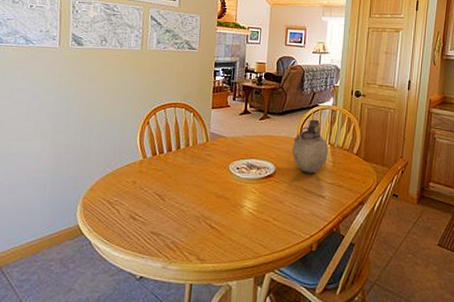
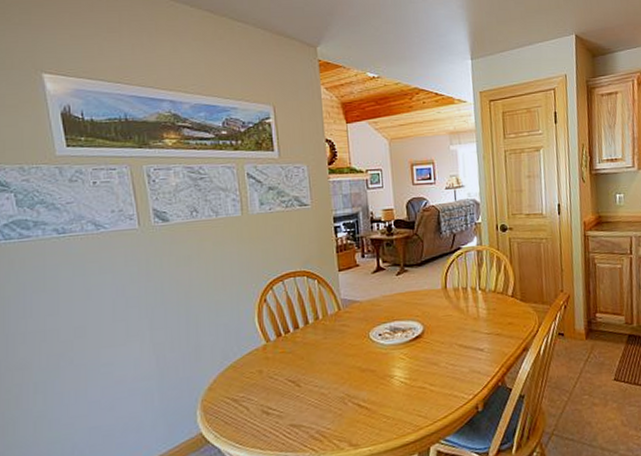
vase: present [292,119,328,174] -> none [438,264,481,327]

